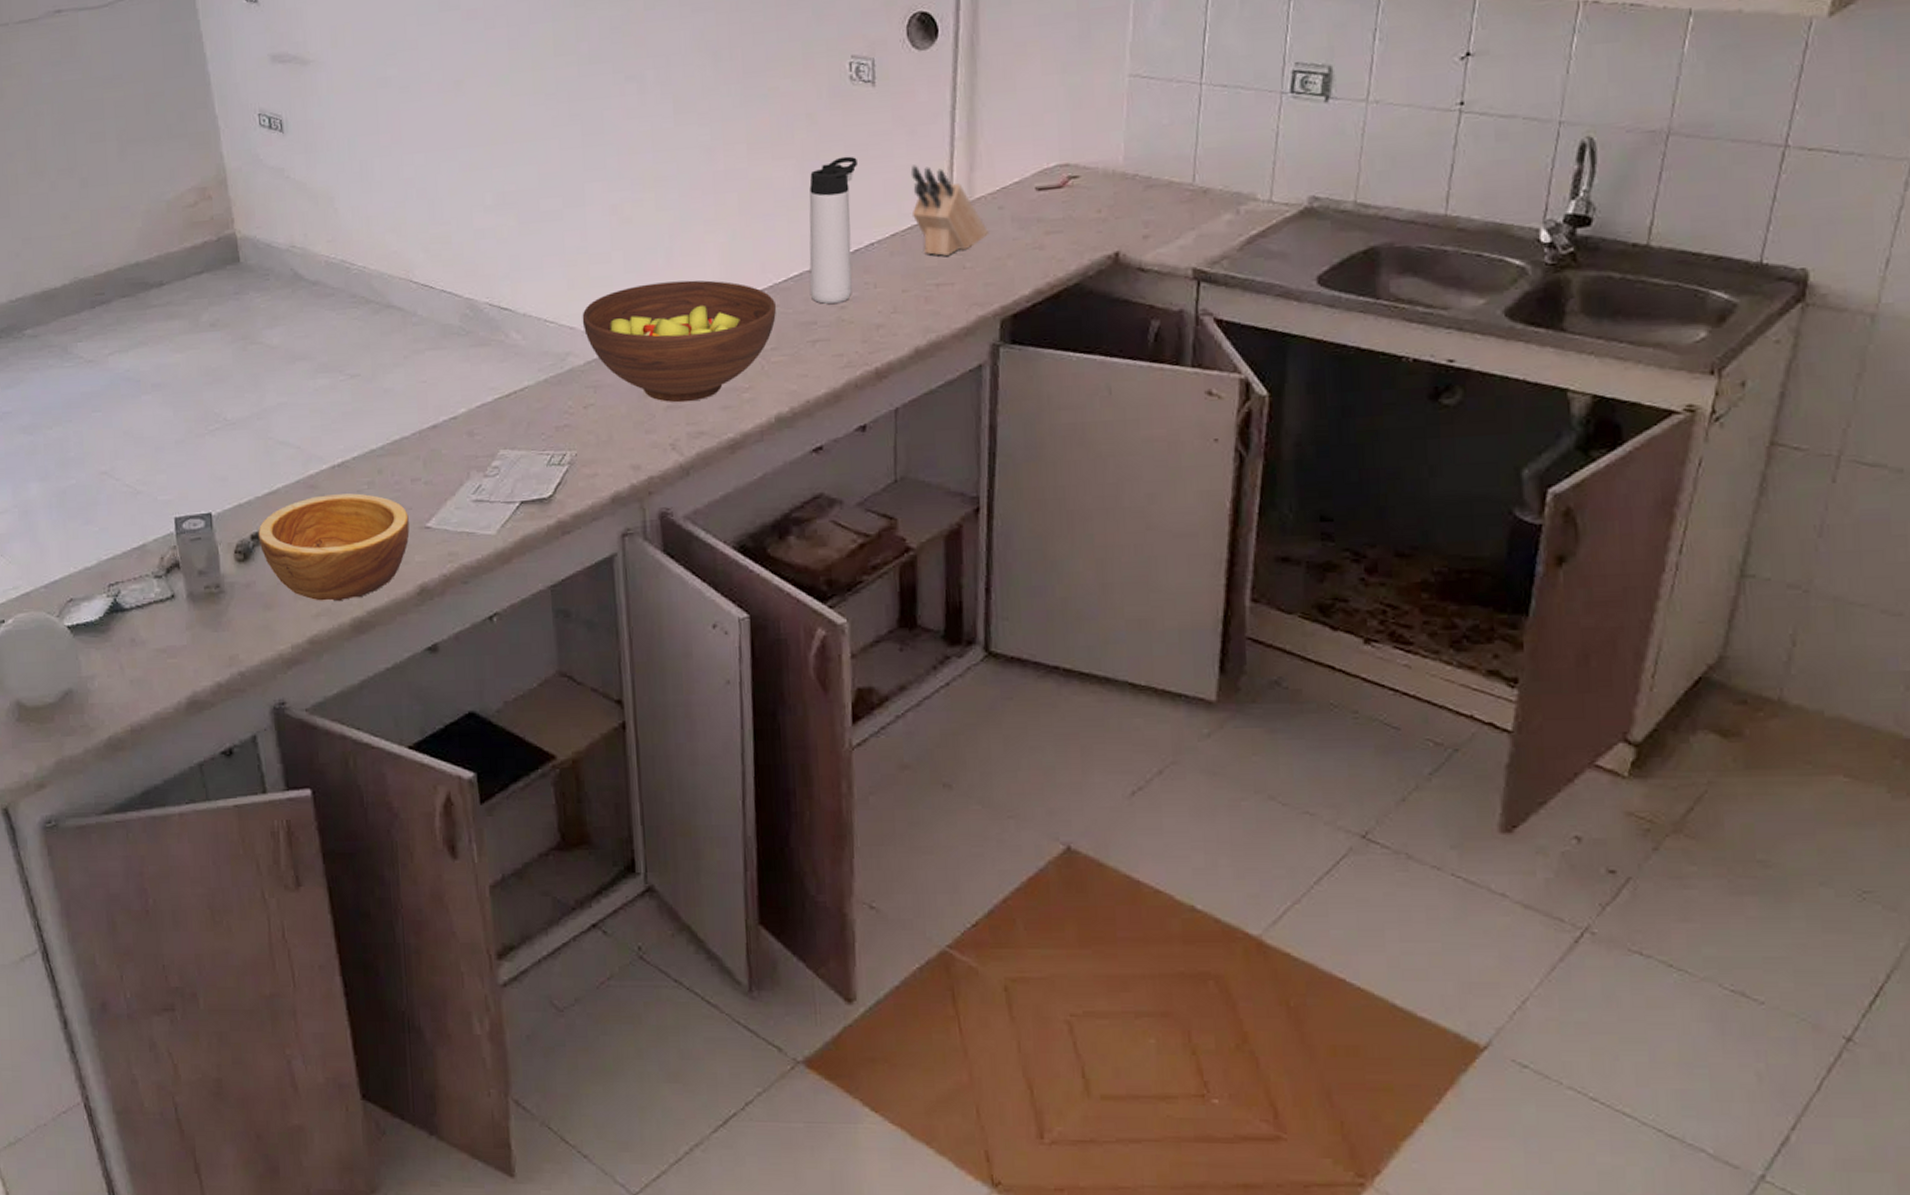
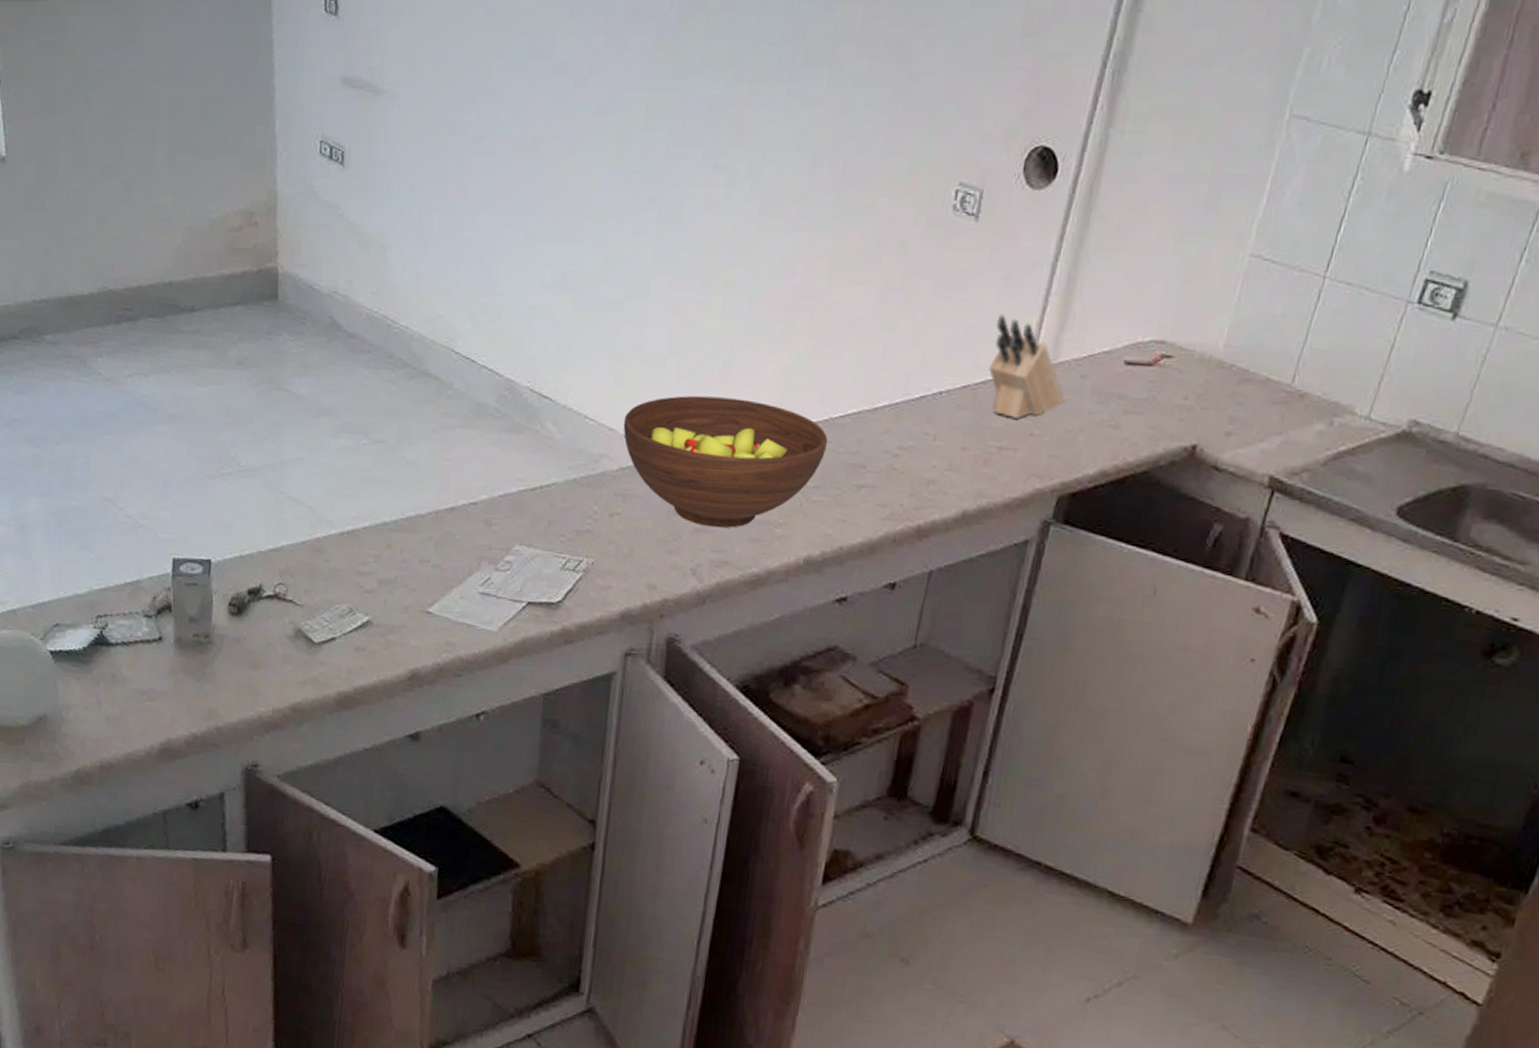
bowl: present [258,493,410,602] -> none [255,560,411,673]
thermos bottle: present [809,156,857,305] -> none [865,292,943,451]

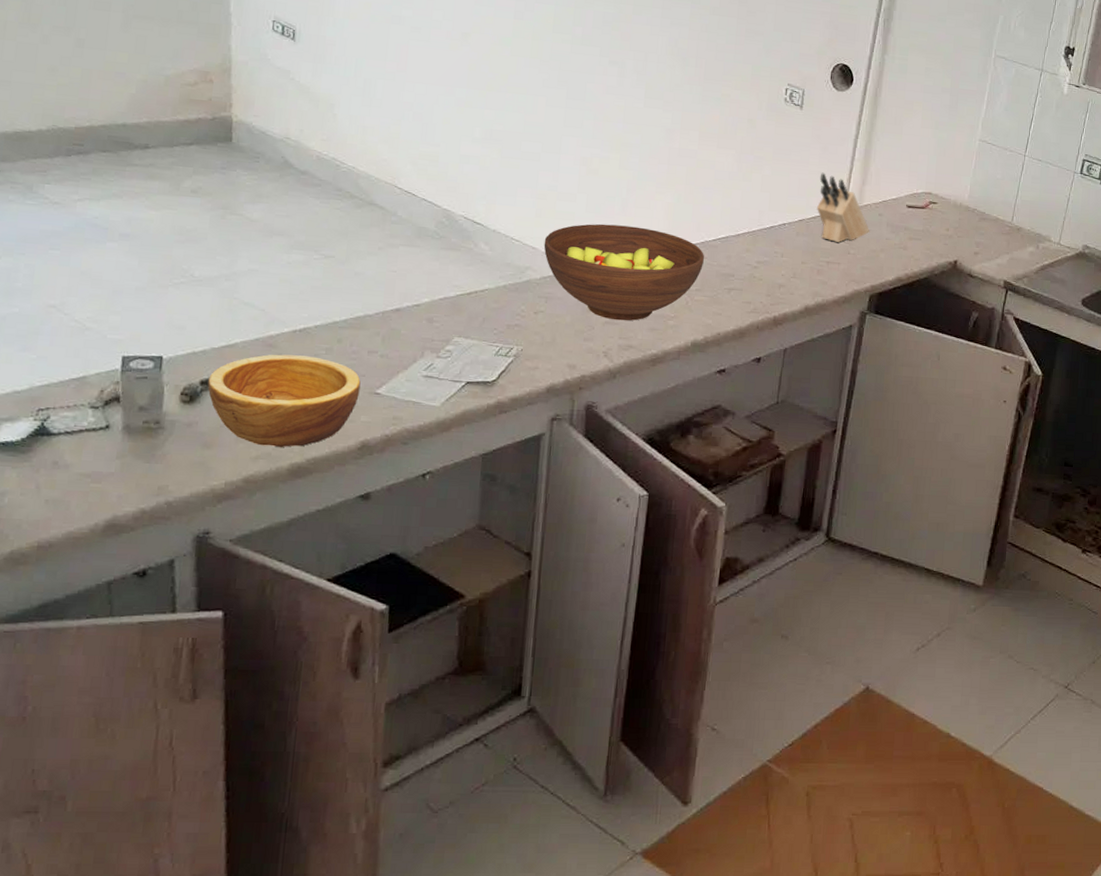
bowl: none [255,560,411,673] -> present [207,354,361,448]

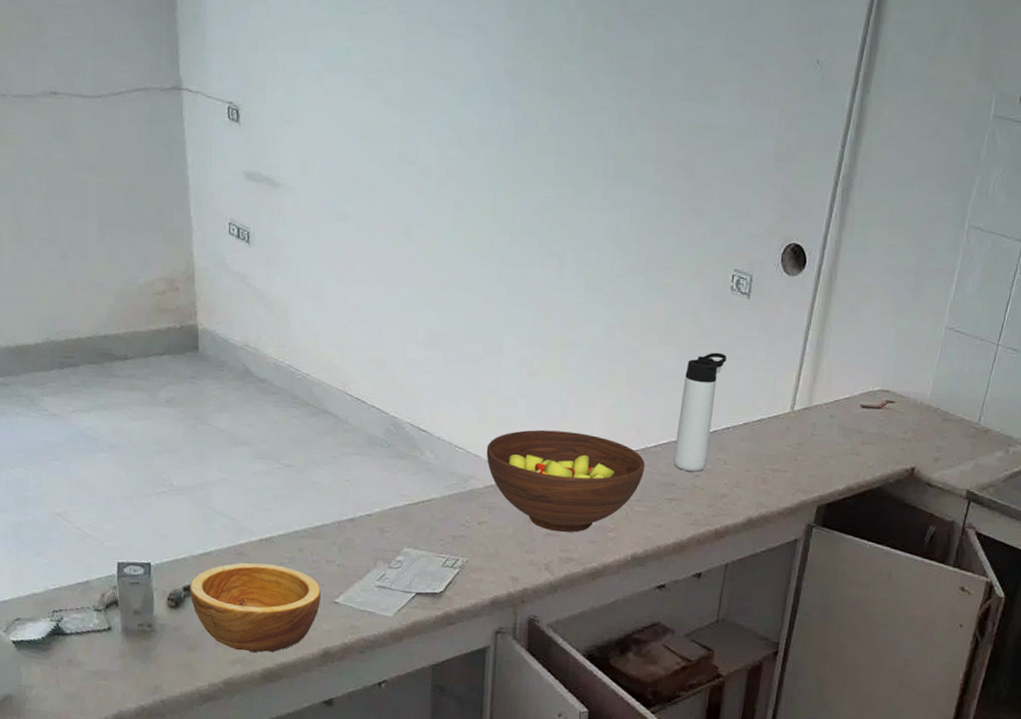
thermos bottle: none [732,156,782,264] -> present [673,352,726,472]
knife block: present [816,172,870,243] -> none [762,369,820,448]

